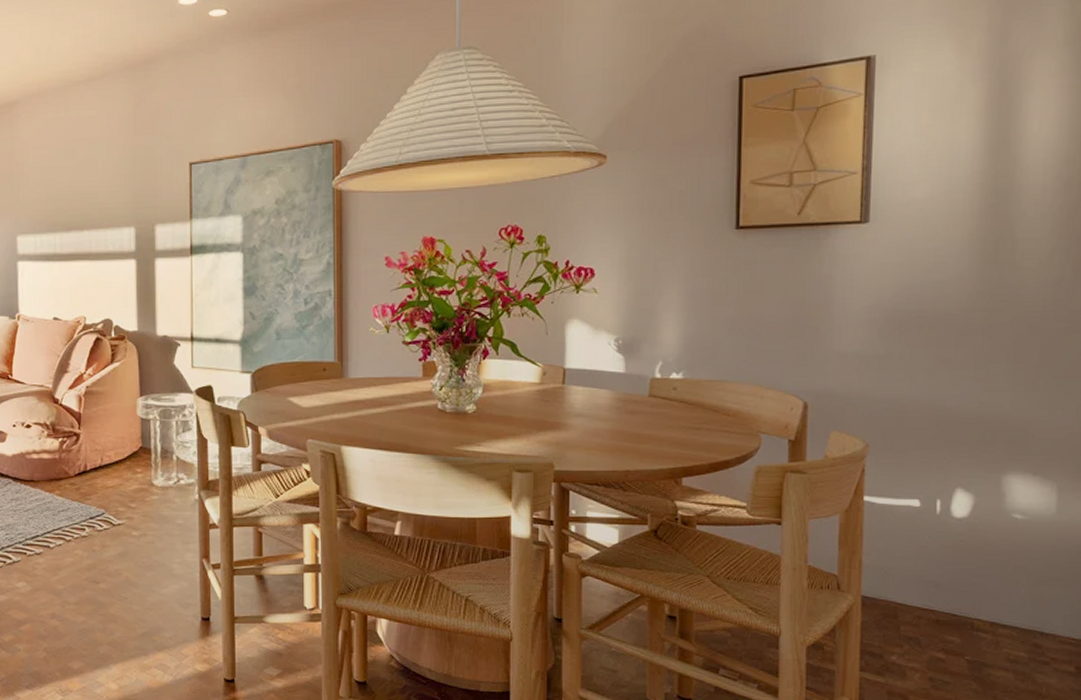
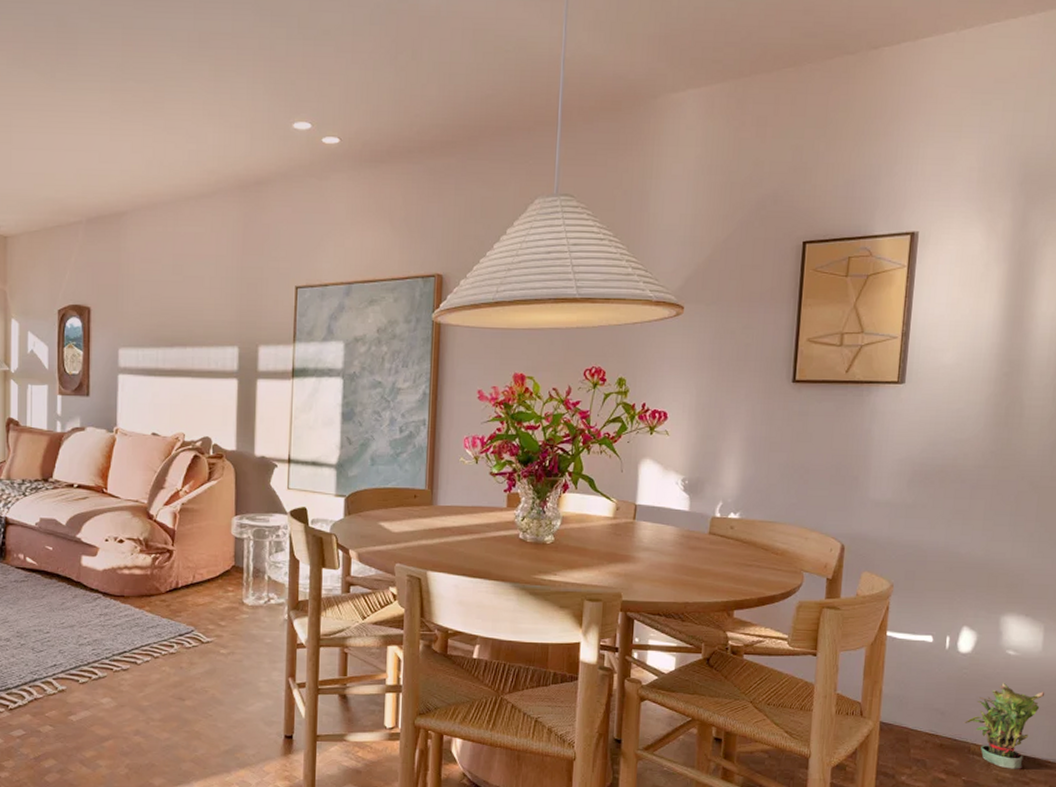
potted plant: none [963,549,1062,647] -> present [963,682,1044,769]

